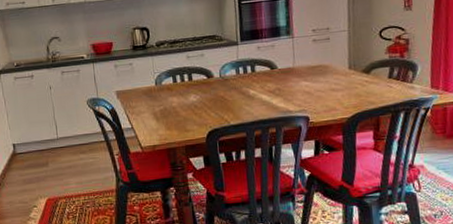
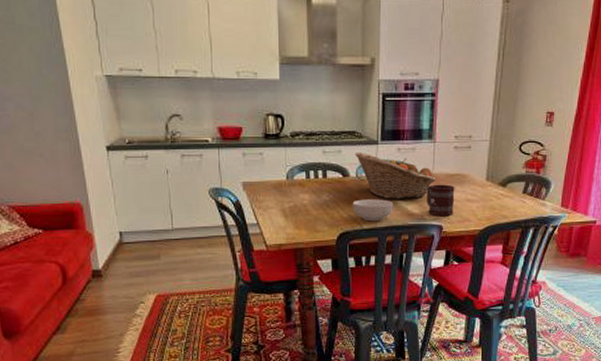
fruit basket: none [216,53,298,95] -> present [354,151,436,199]
cereal bowl: none [218,96,259,118] -> present [352,199,394,222]
mug: none [289,76,319,108] -> present [427,184,455,217]

